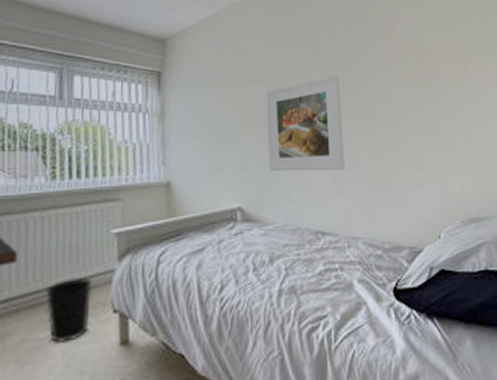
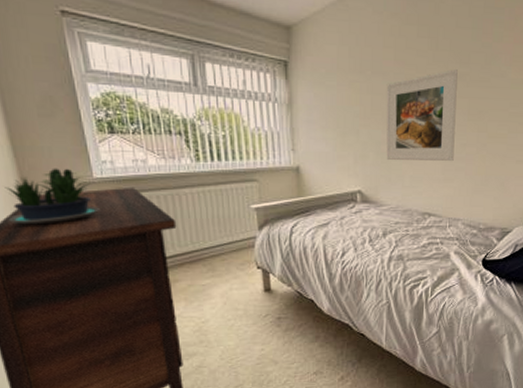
wastebasket: present [45,277,92,344] -> none [202,242,239,289]

